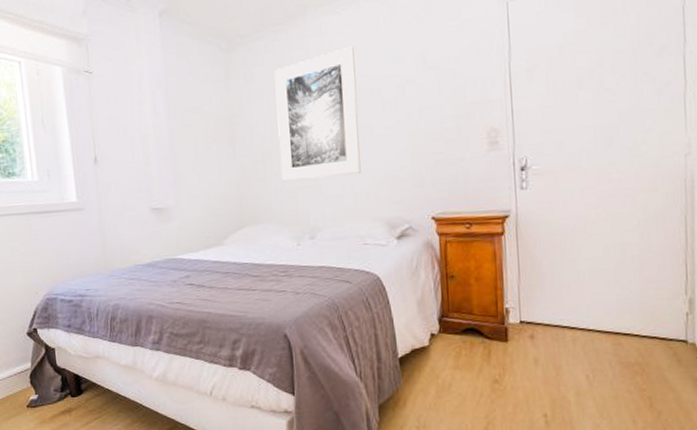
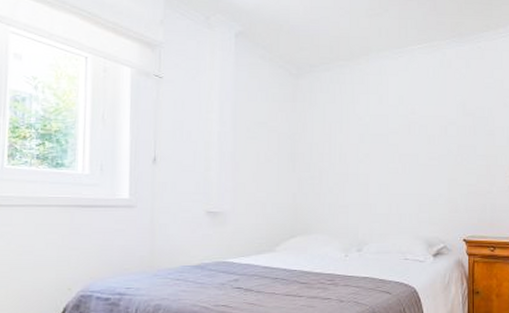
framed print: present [274,46,361,181] -> none [336,87,407,197]

